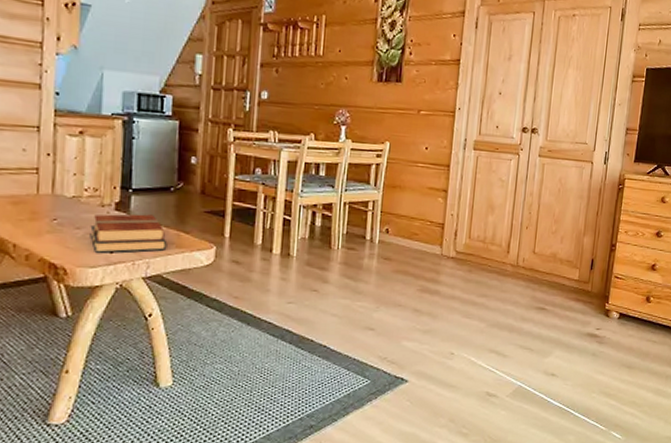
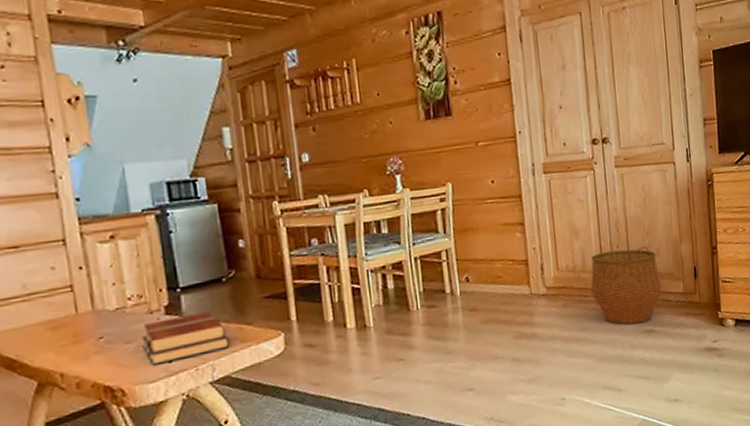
basket: none [495,230,561,300] -> present [591,246,662,325]

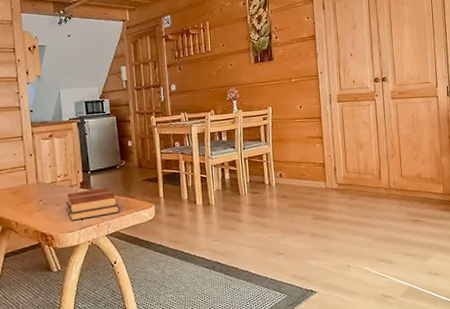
basket: present [591,246,662,325] -> none [371,158,426,215]

